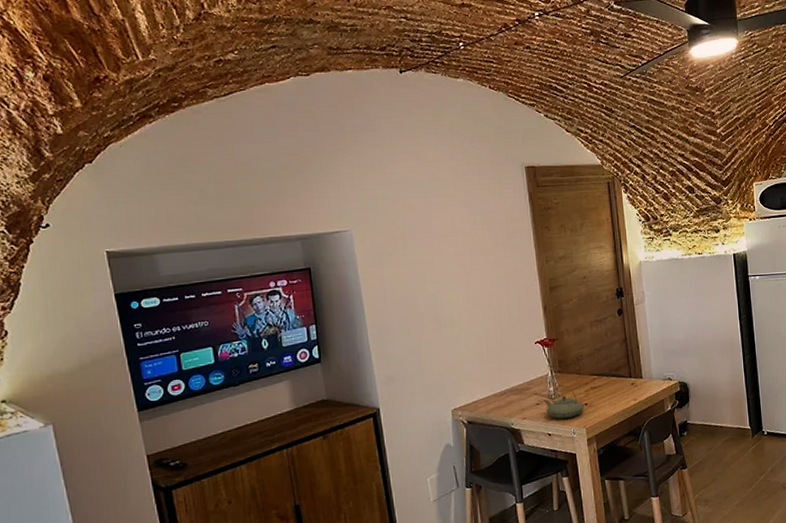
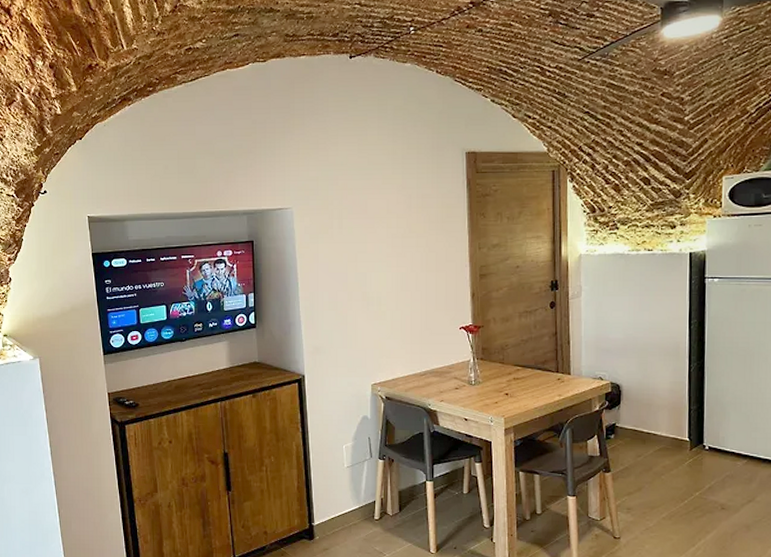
teapot: present [544,385,584,419] -> none [464,373,505,406]

